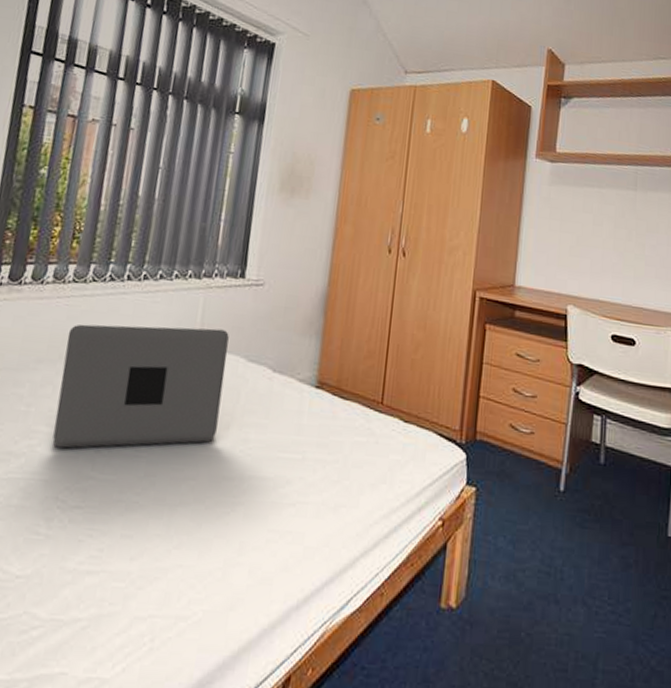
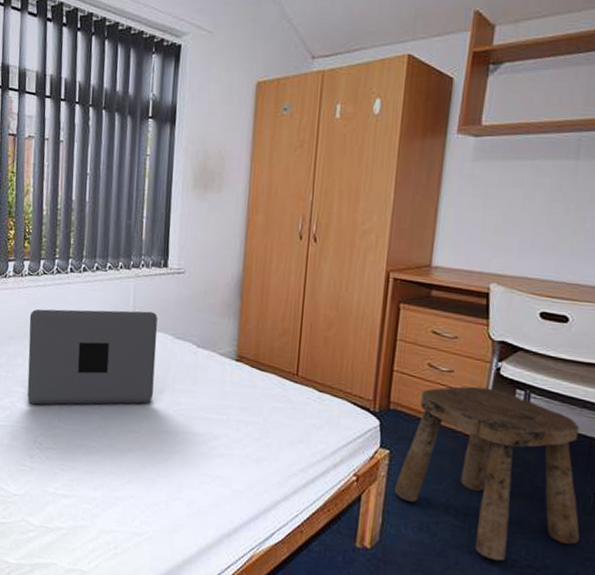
stool: none [481,412,656,609] -> present [395,386,580,561]

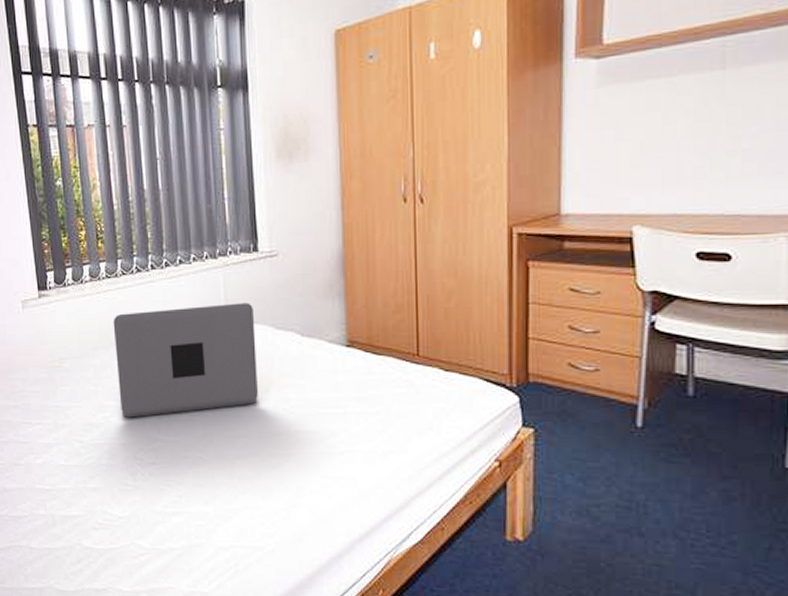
stool: present [395,386,580,561] -> none [545,346,770,542]

